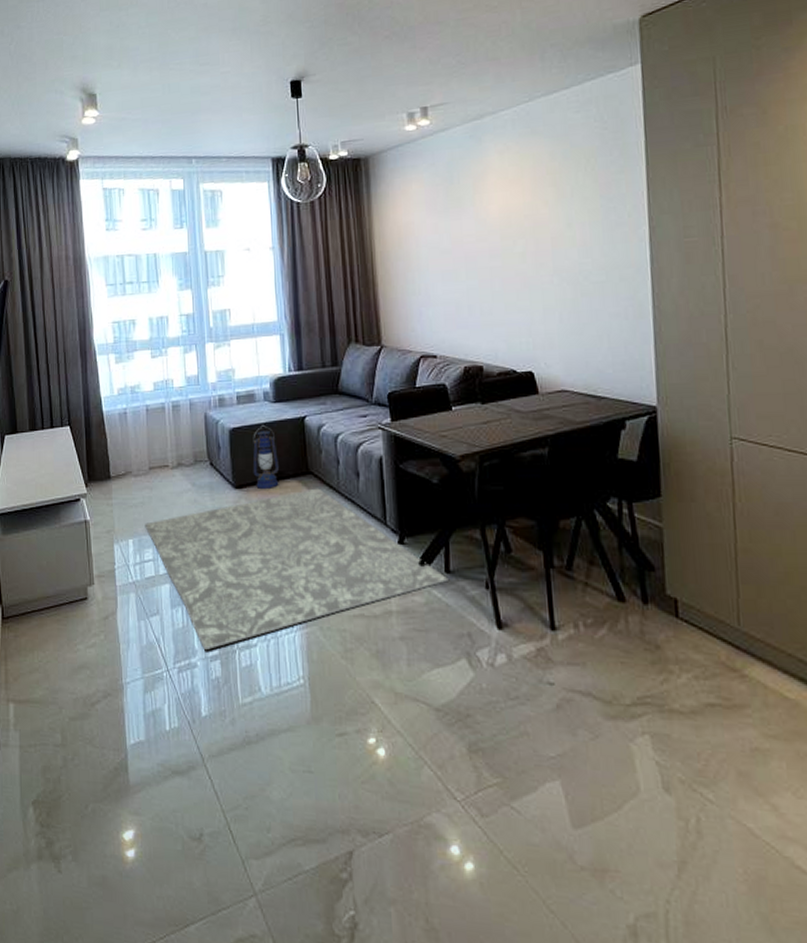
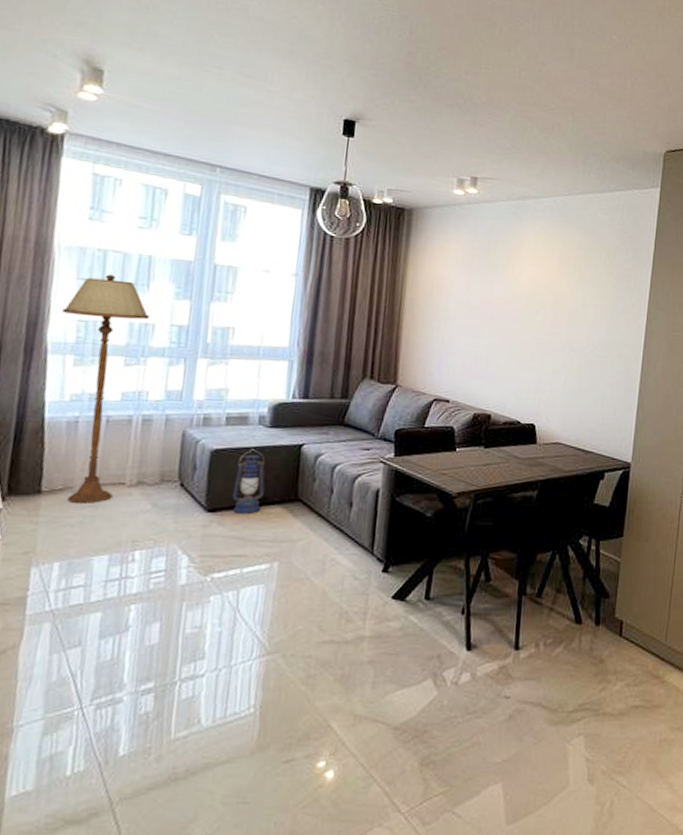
floor lamp: none [100,277,163,486] -> present [62,275,150,503]
rug: present [145,488,448,651] -> none [79,515,427,684]

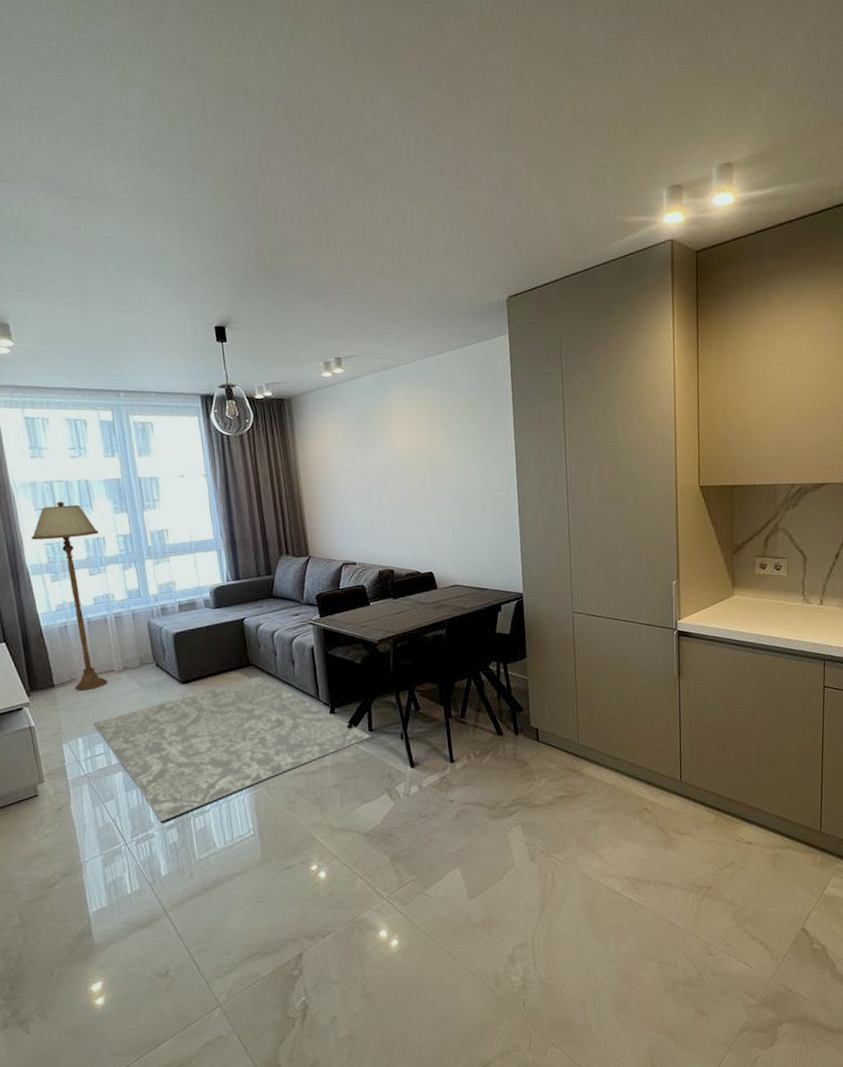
rug: none [79,515,427,684] -> present [93,676,371,823]
lantern: present [231,449,266,515] -> none [196,628,223,683]

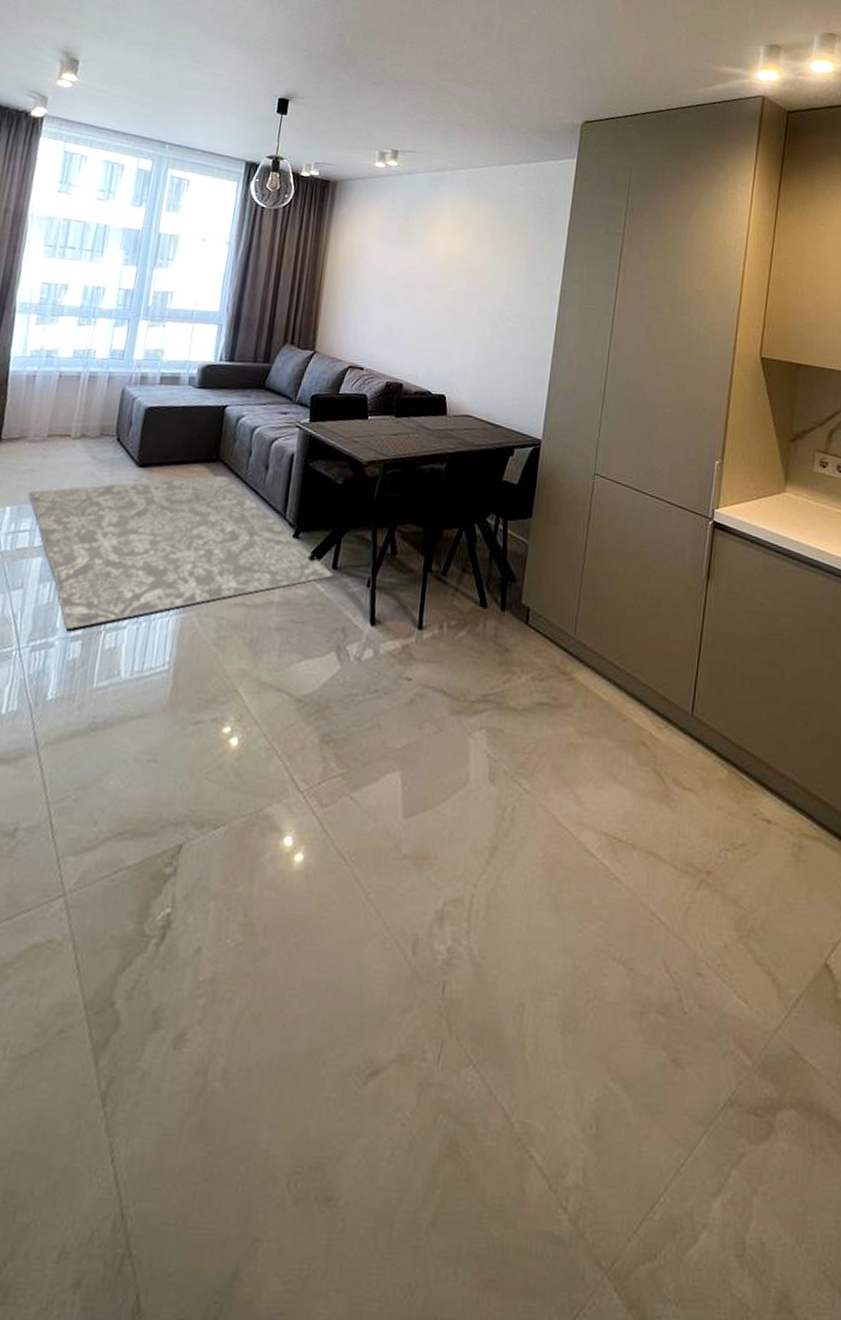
floor lamp: present [31,502,108,691] -> none [22,242,102,453]

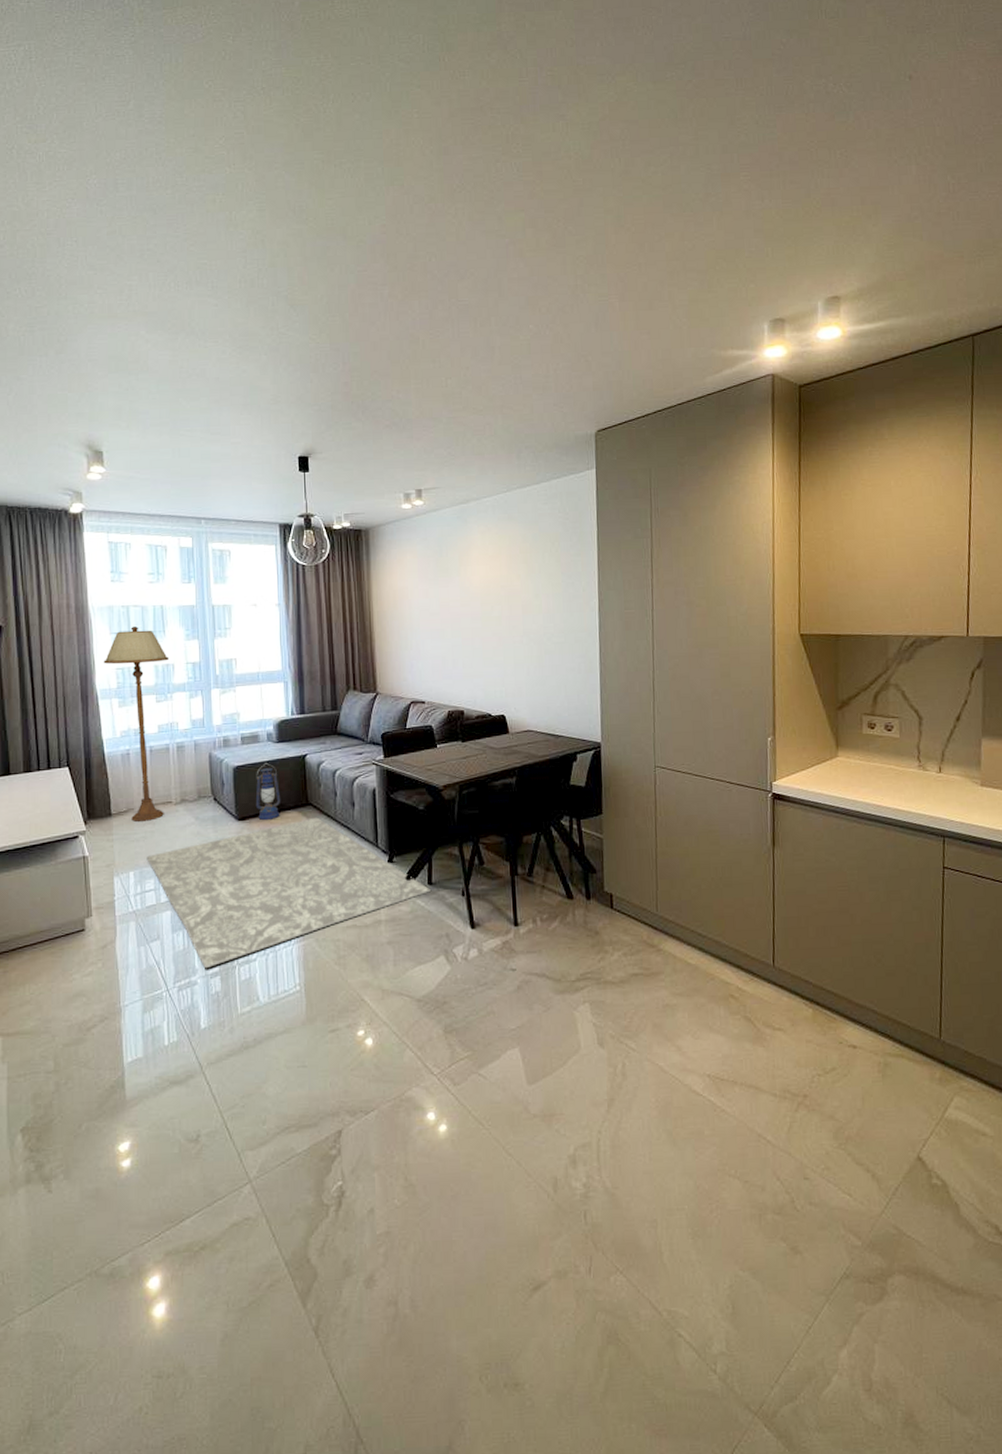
floor lamp: none [22,242,102,453] -> present [104,626,169,822]
lantern: none [161,408,193,472] -> present [255,763,281,821]

